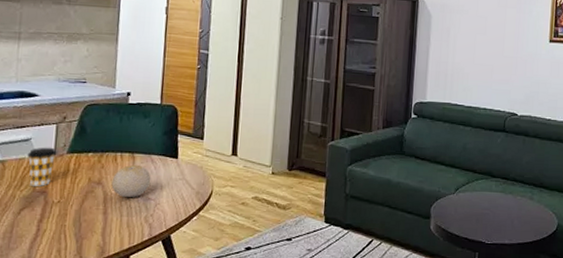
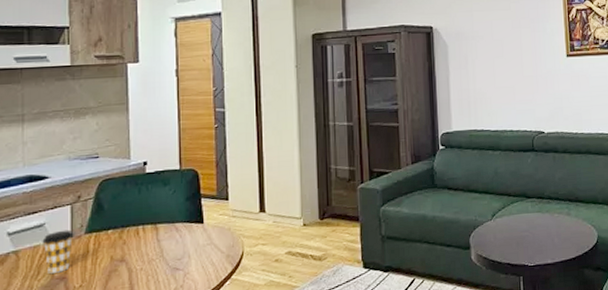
fruit: present [111,164,151,197] -> none [136,235,178,271]

